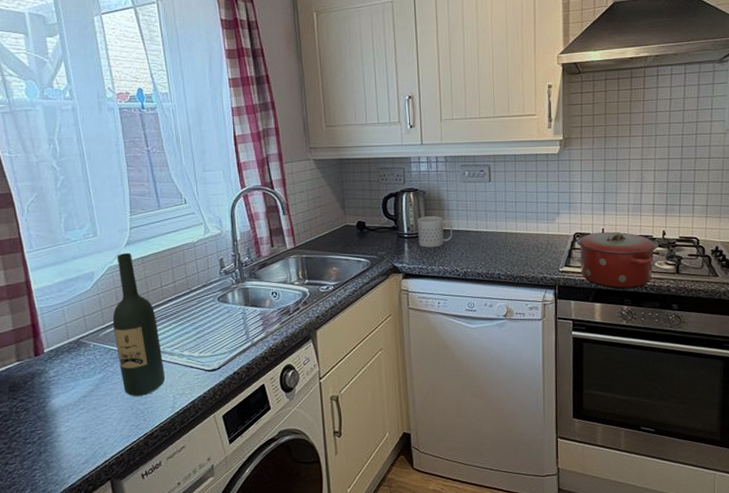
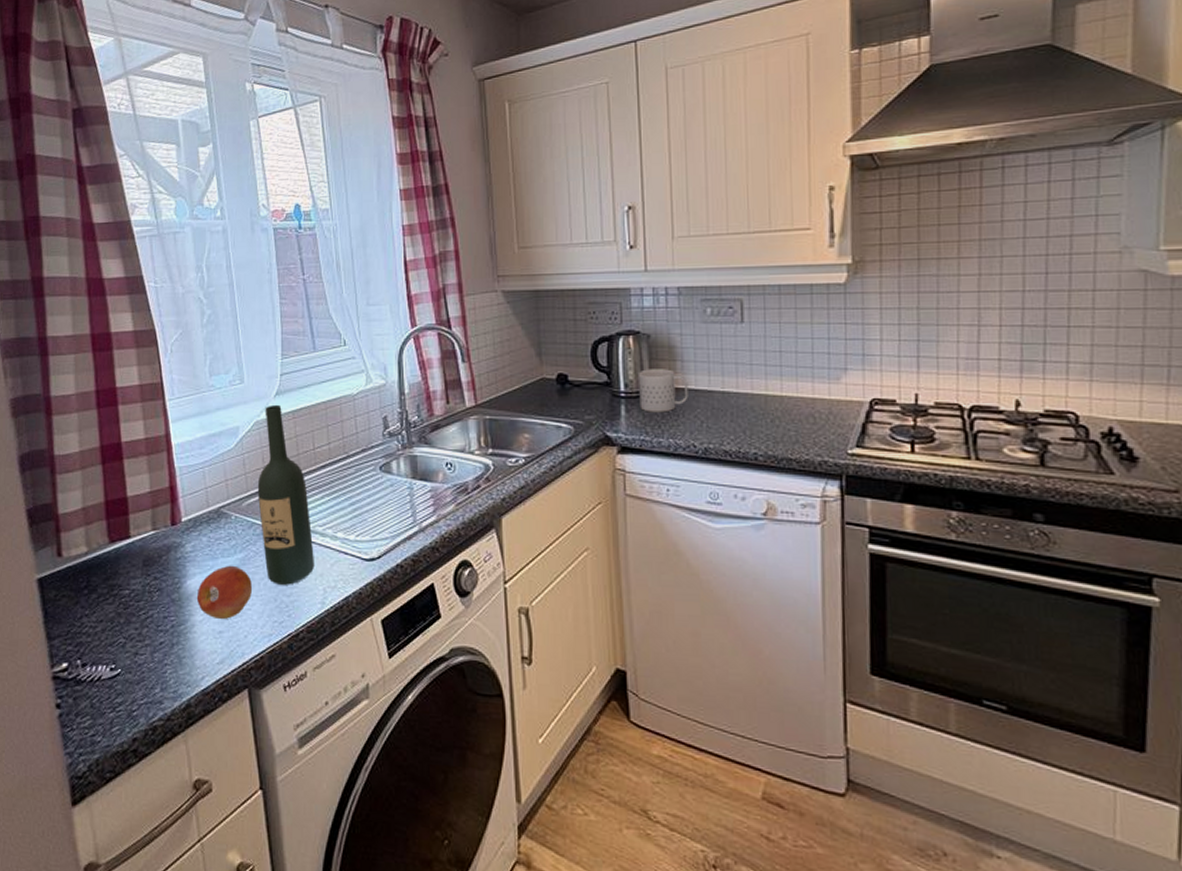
fruit: none [61,384,111,429] -> present [196,565,252,620]
casserole: present [576,231,658,289] -> none [874,398,1009,486]

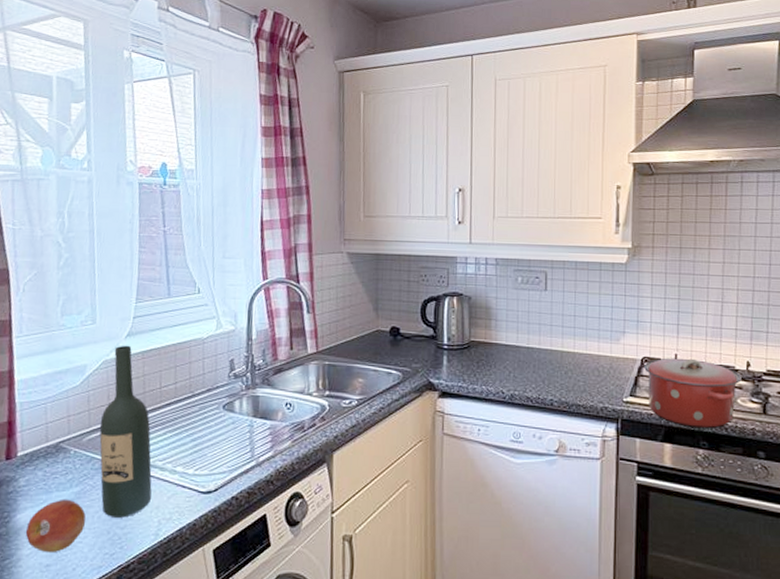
mug: present [637,369,689,413] -> none [459,326,500,363]
casserole: none [874,398,1009,486] -> present [644,358,742,429]

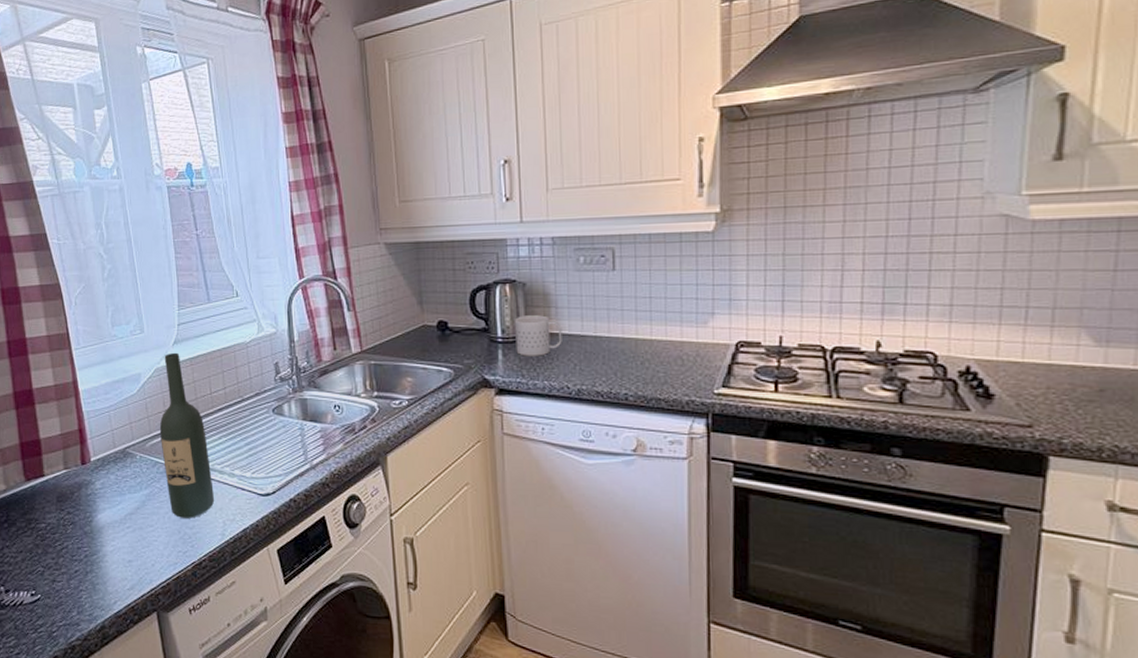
fruit: present [25,499,86,553] -> none [107,500,157,550]
mug: none [459,326,500,363] -> present [514,315,562,356]
casserole: present [644,358,742,429] -> none [740,340,869,423]

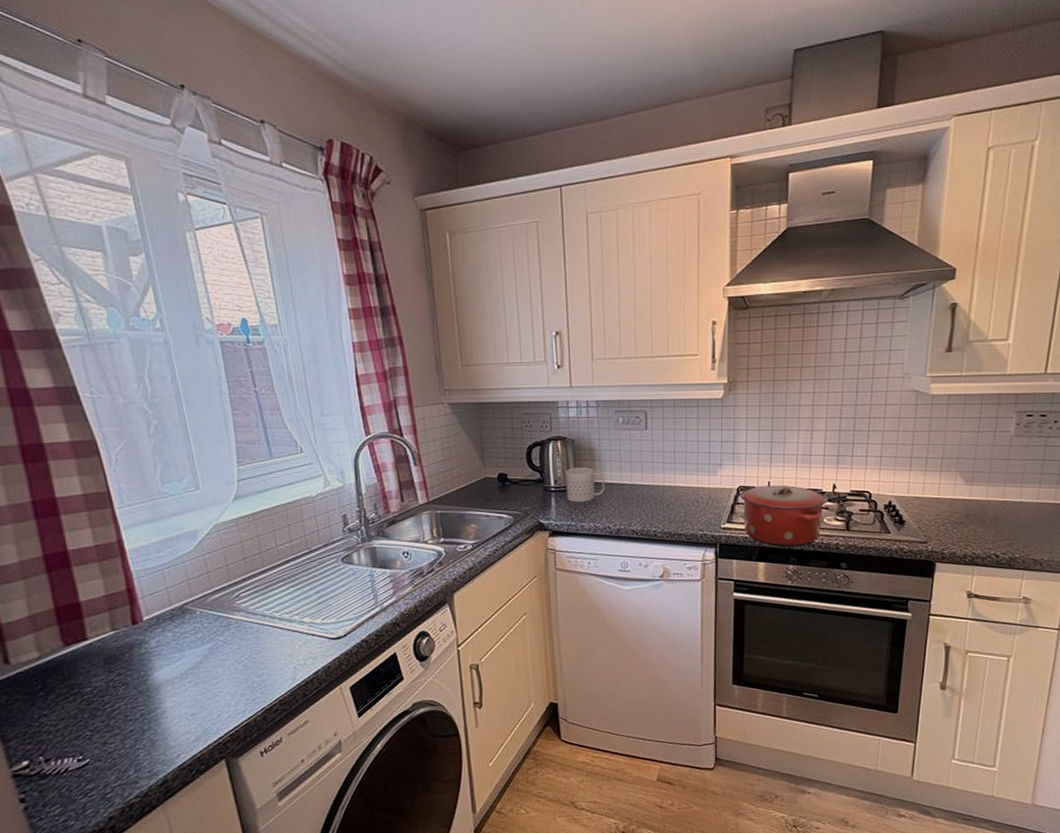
wine bottle: present [159,352,214,518] -> none [221,508,283,668]
casserole: none [740,340,869,423] -> present [740,485,828,547]

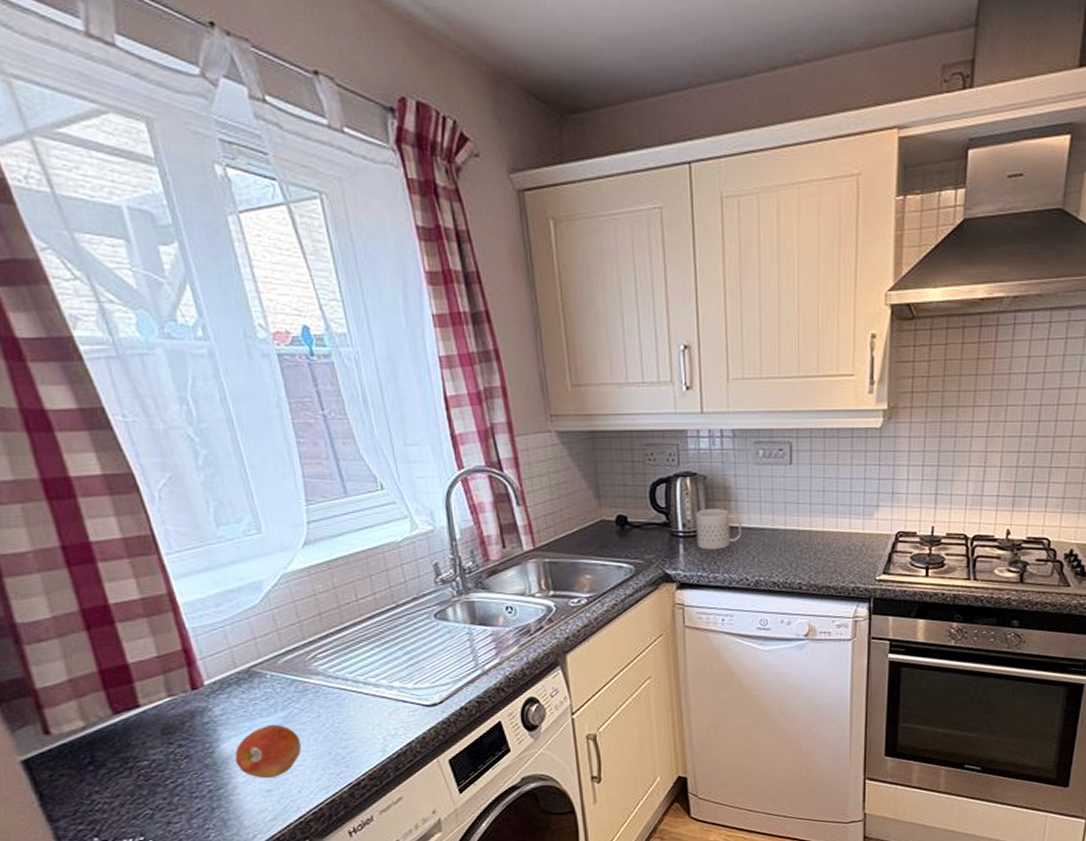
fruit: none [165,655,223,704] -> present [234,724,301,779]
casserole: present [740,485,828,547] -> none [899,530,1000,602]

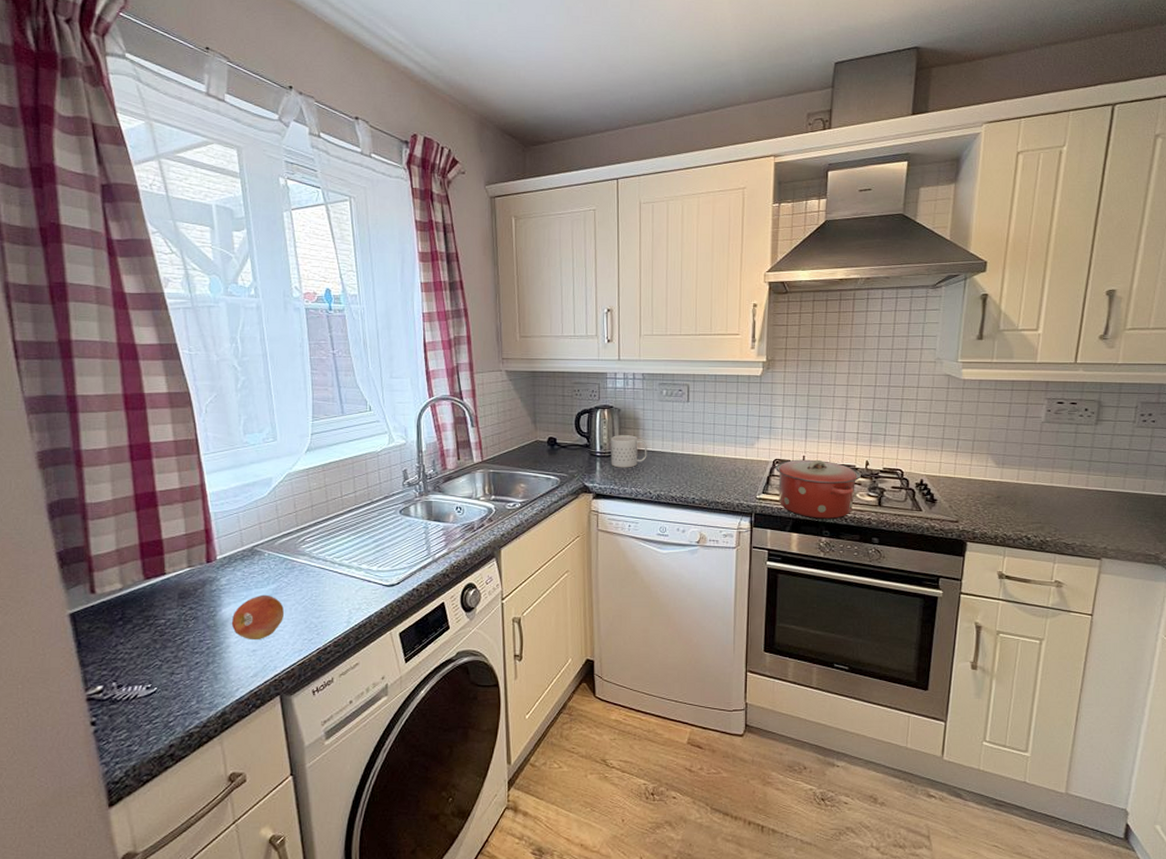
casserole: none [899,530,1000,602] -> present [775,459,861,520]

